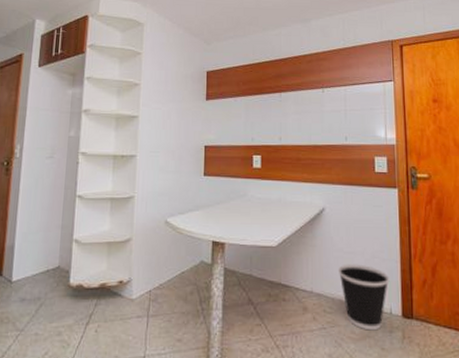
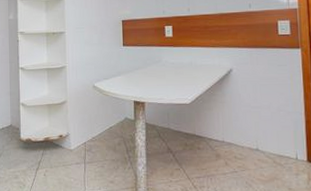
wastebasket: present [337,264,390,331] -> none [246,117,295,174]

